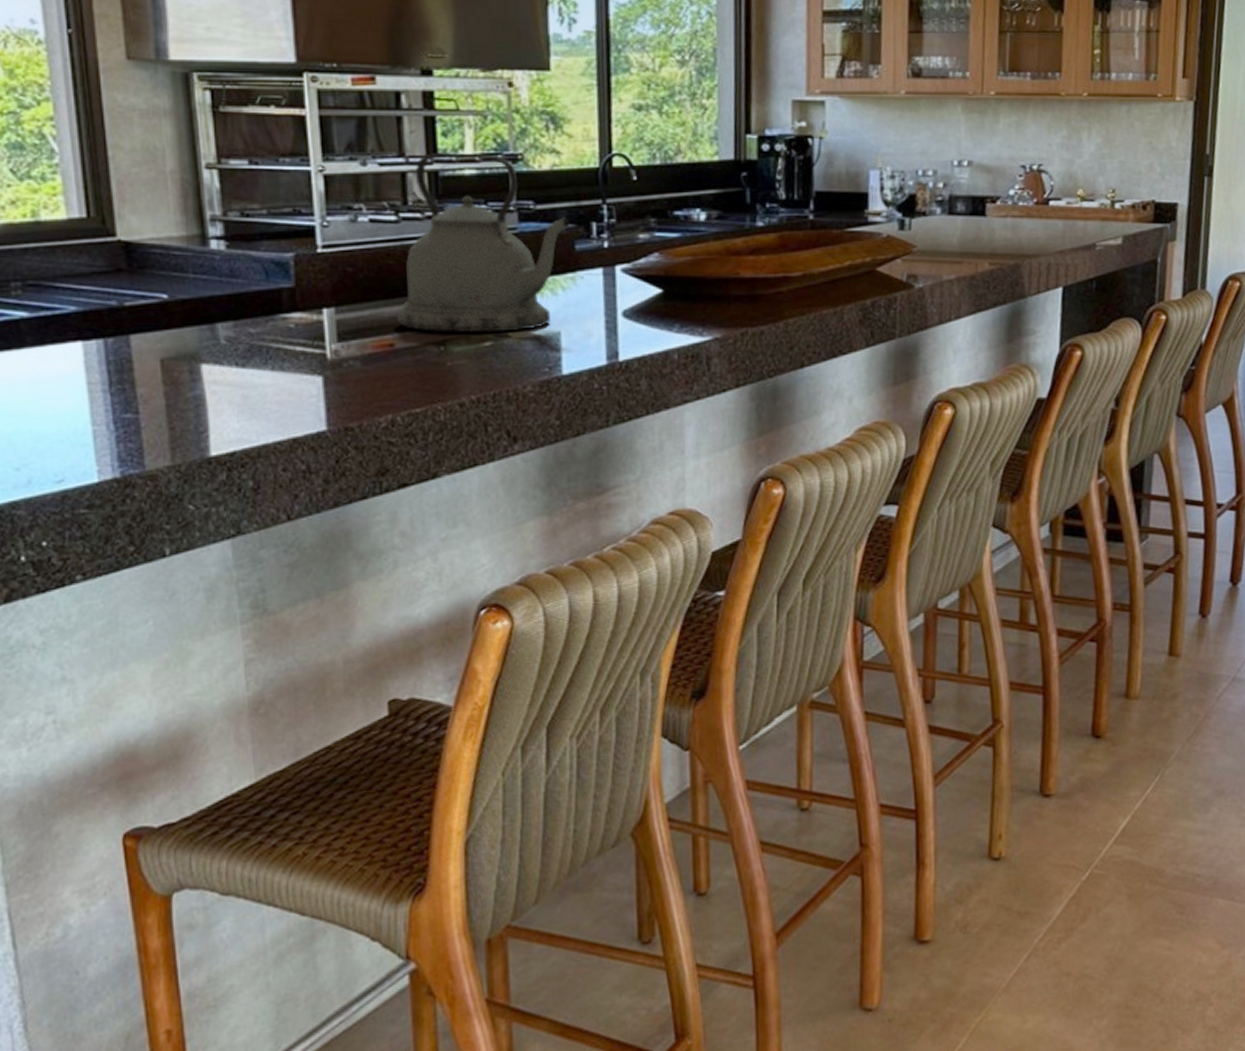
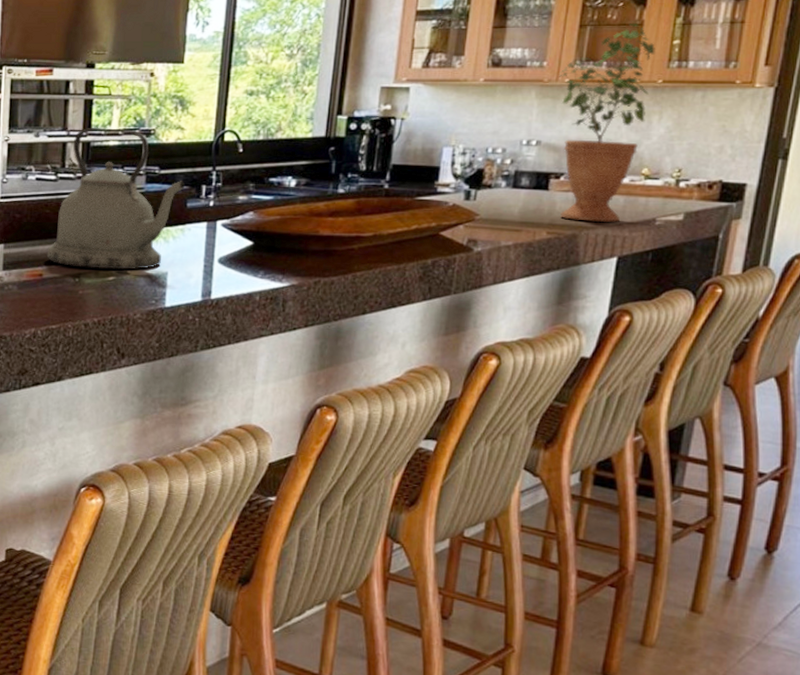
potted plant: none [984,30,1077,249] -> present [559,23,655,222]

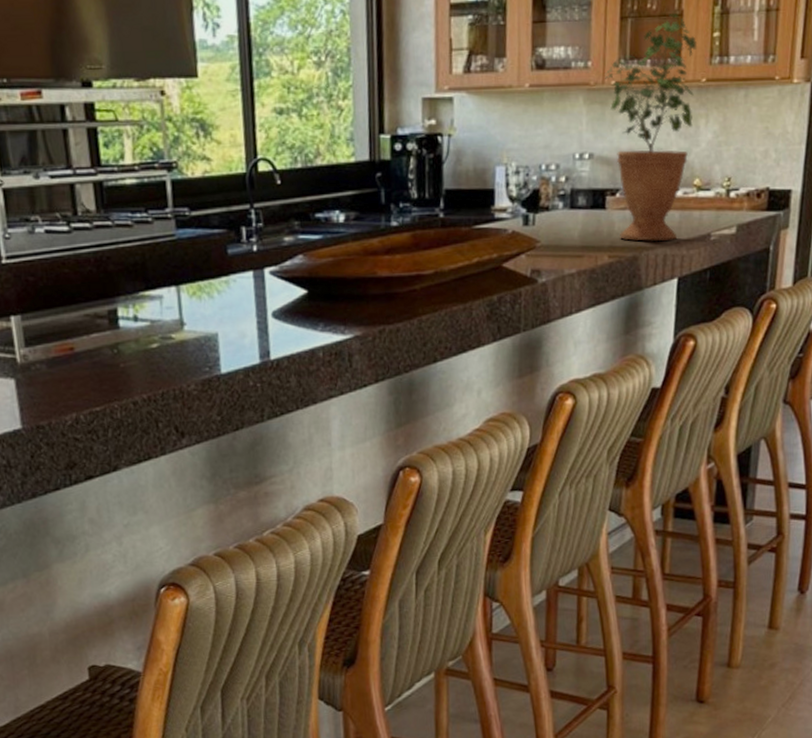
kettle: present [46,127,185,270] -> none [73,162,222,336]

